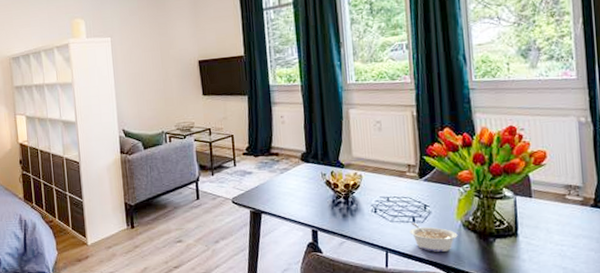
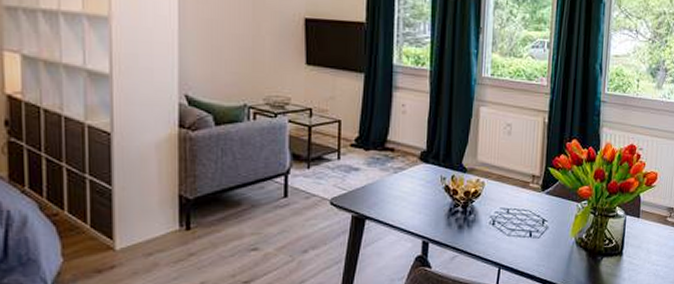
legume: present [409,222,458,252] -> none [525,237,570,269]

